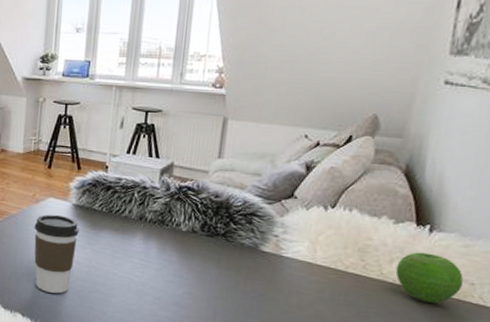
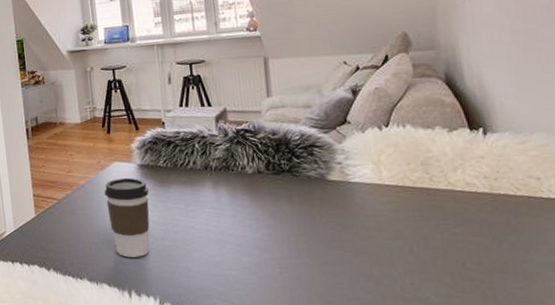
fruit: present [395,252,464,304] -> none [461,155,530,204]

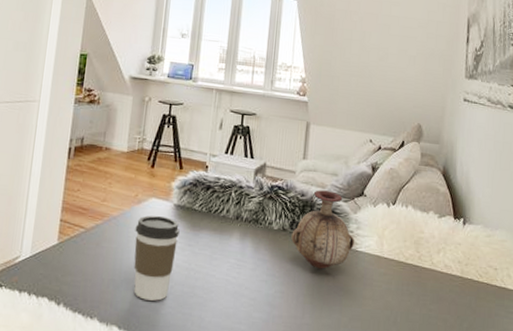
vase: none [269,124,345,207] -> present [291,190,354,269]

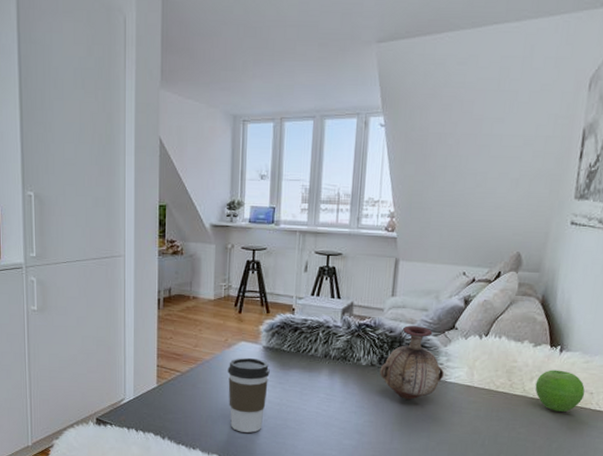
fruit: none [442,242,490,288] -> present [535,370,585,412]

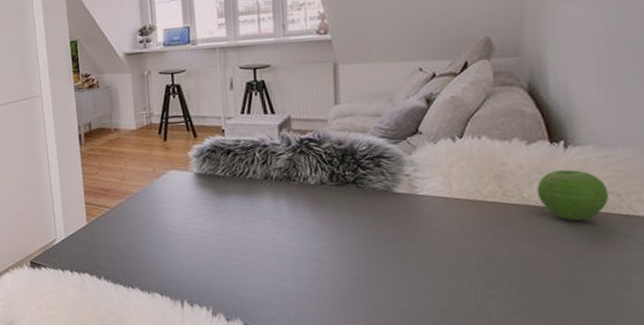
coffee cup: present [227,357,270,433] -> none [159,186,205,267]
vase: present [379,326,444,400] -> none [332,134,413,219]

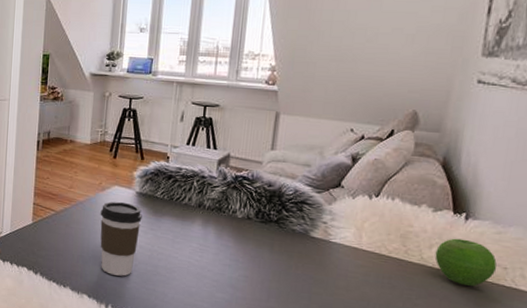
coffee cup: none [159,186,205,267] -> present [100,201,142,277]

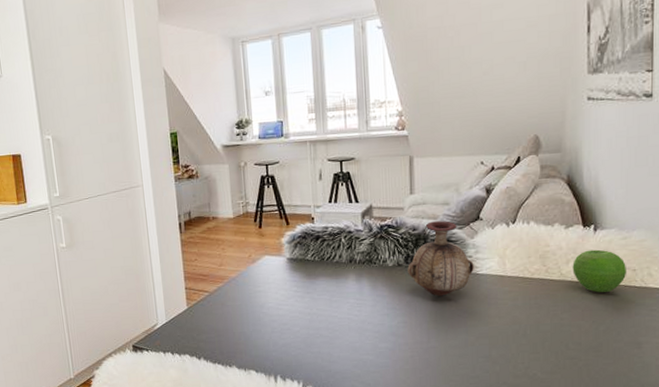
coffee cup: present [100,201,142,277] -> none [254,270,297,346]
vase: none [256,180,328,258] -> present [407,220,474,296]

